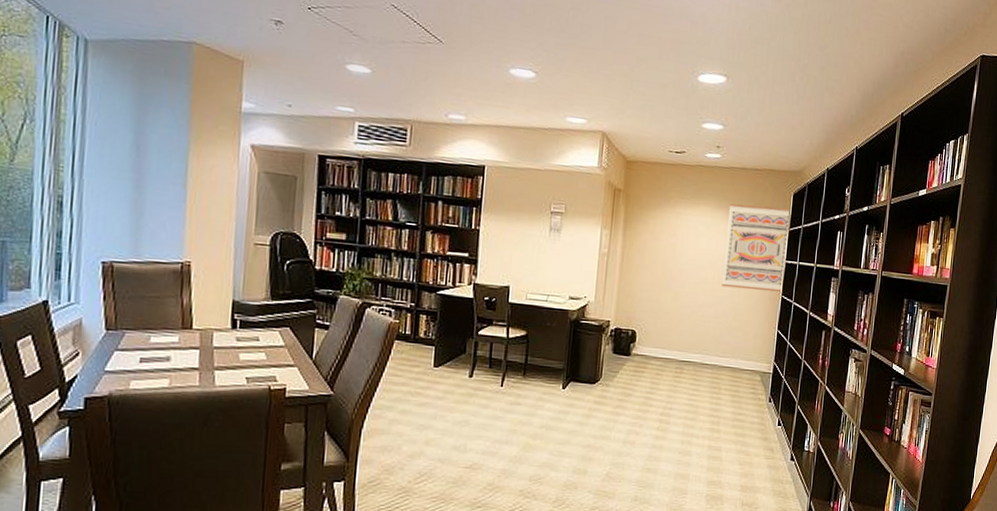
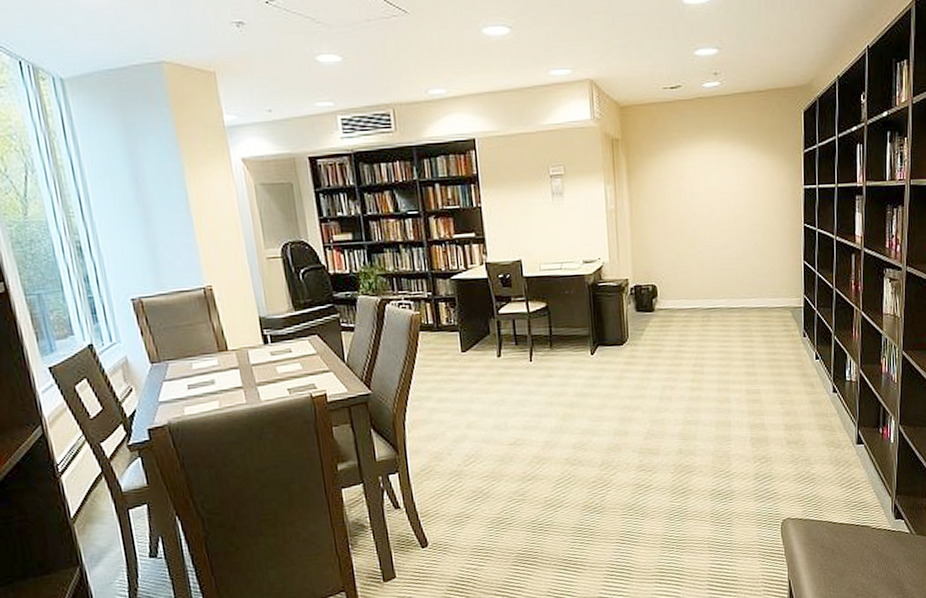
wall art: present [721,203,792,293] -> none [736,127,805,225]

